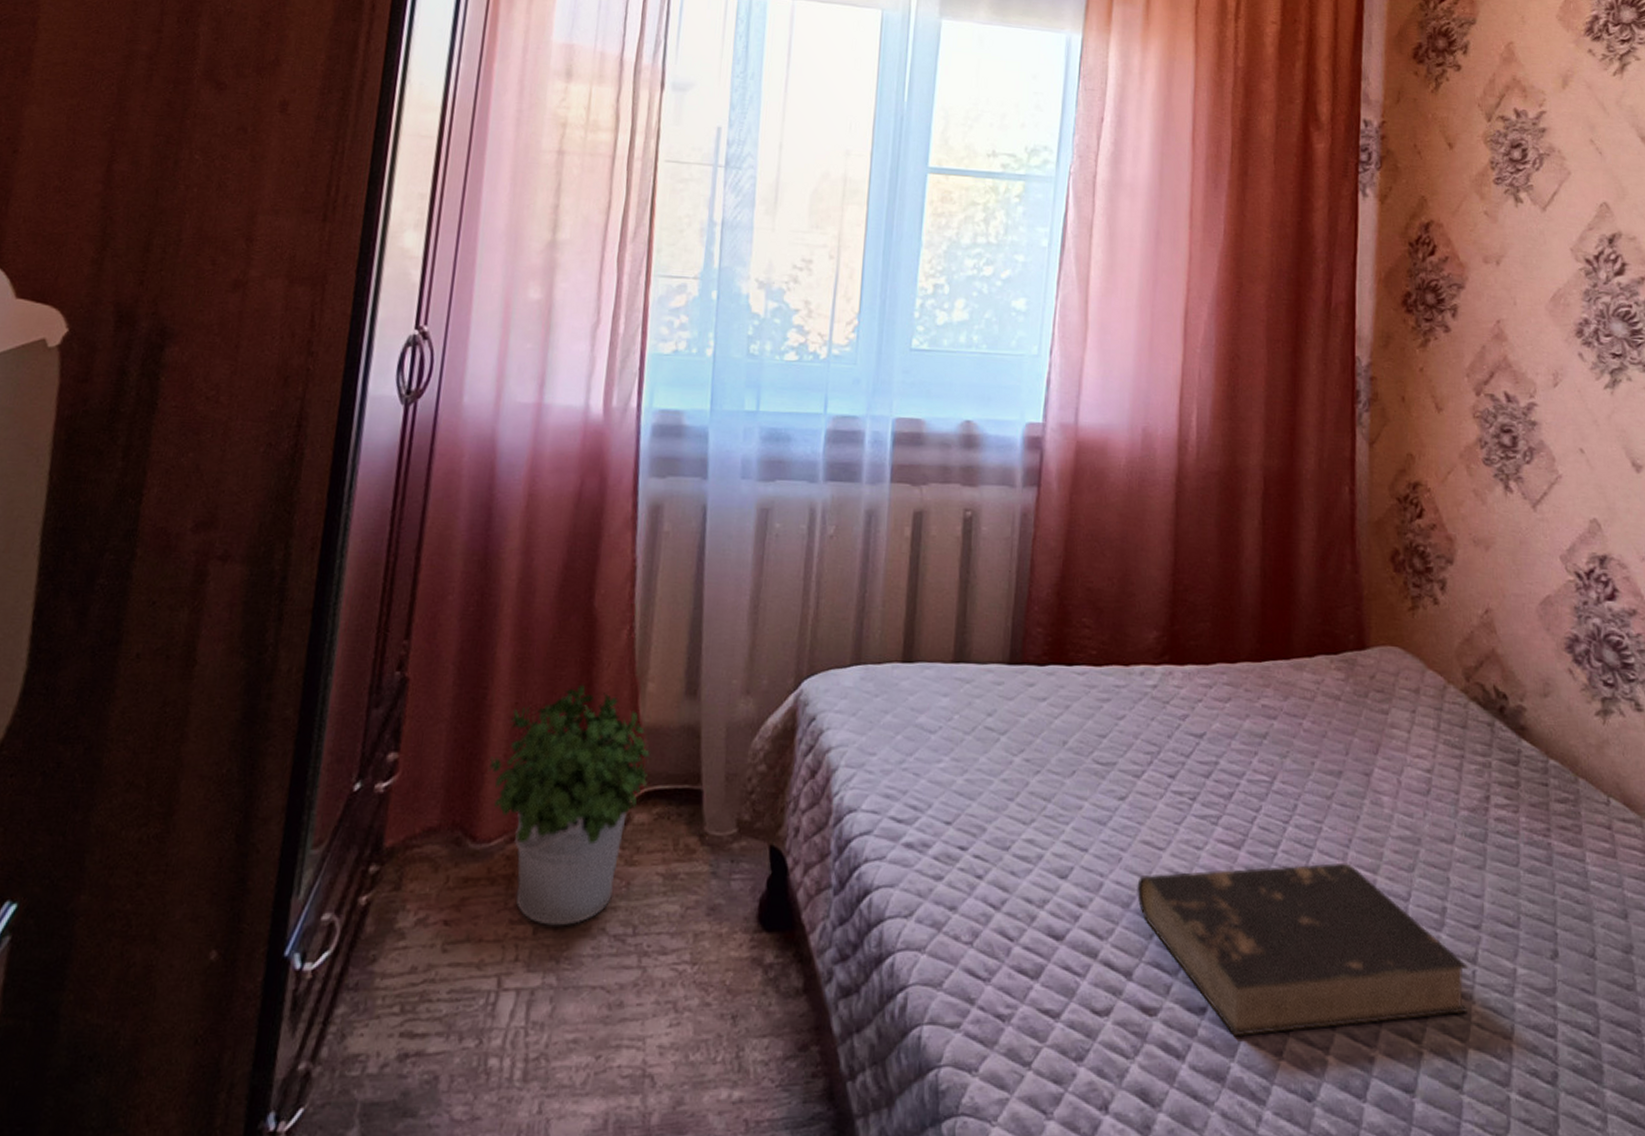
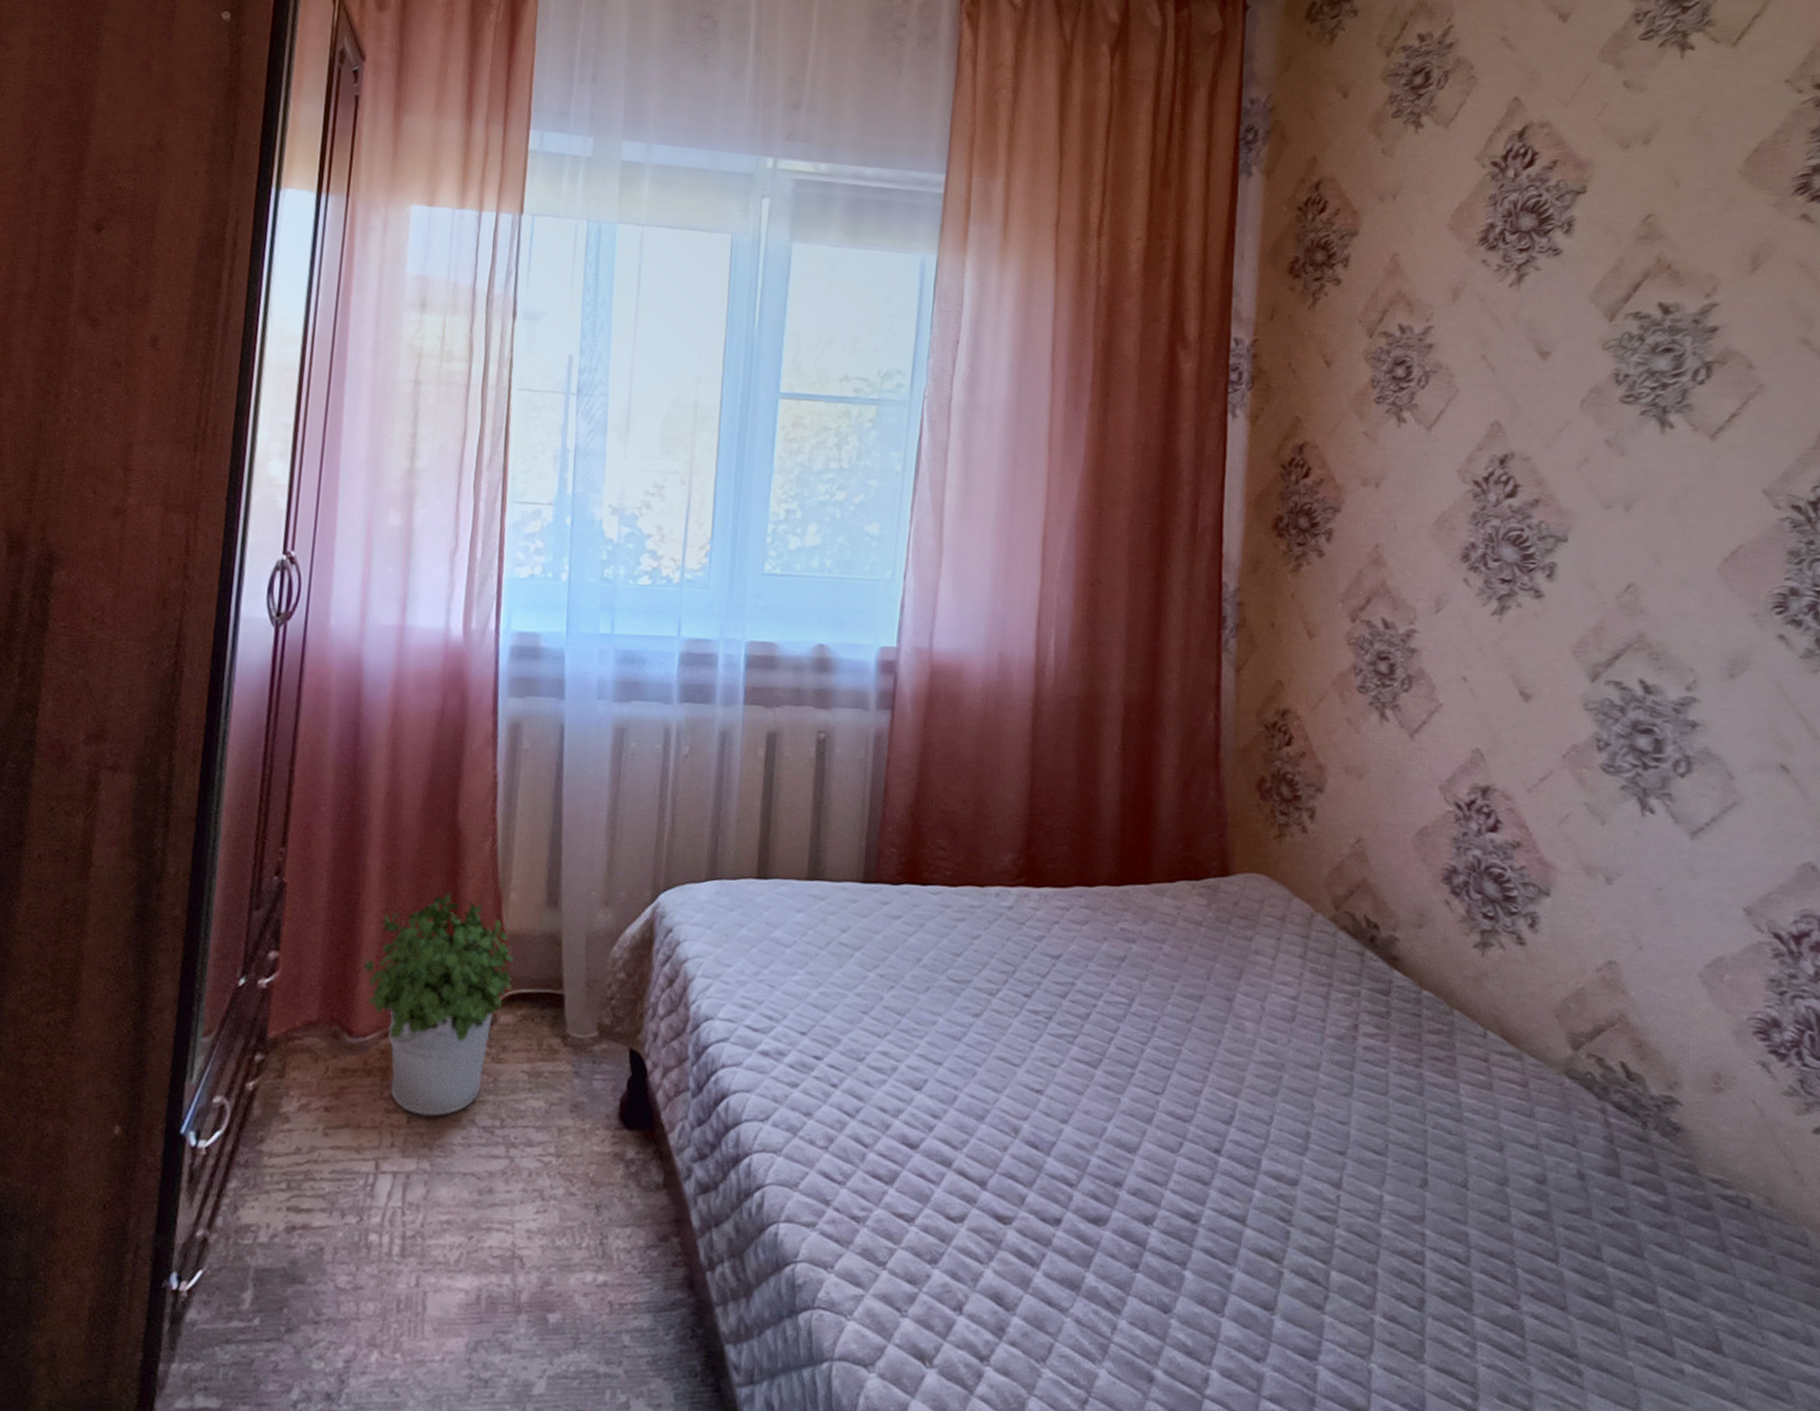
book: present [1136,862,1469,1037] -> none [990,1084,1333,1248]

